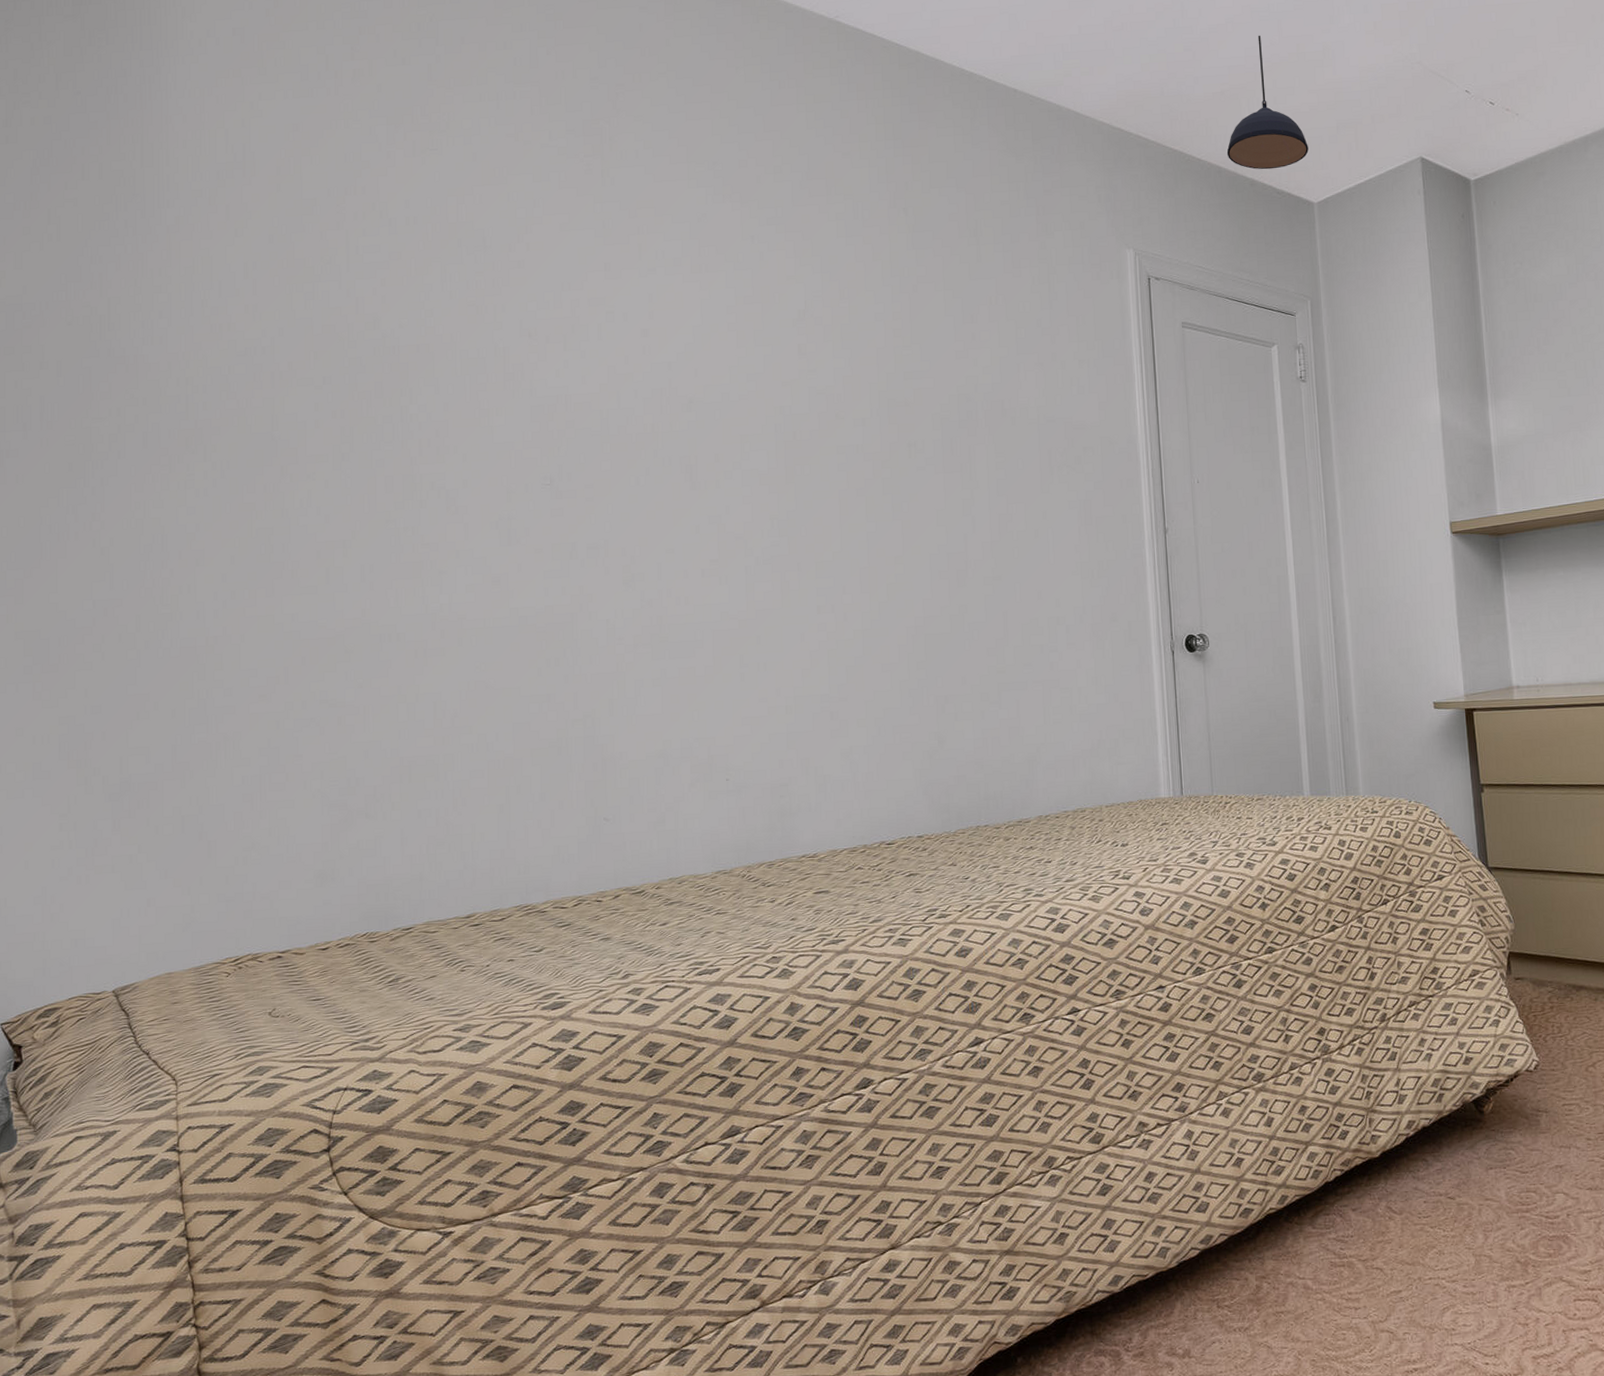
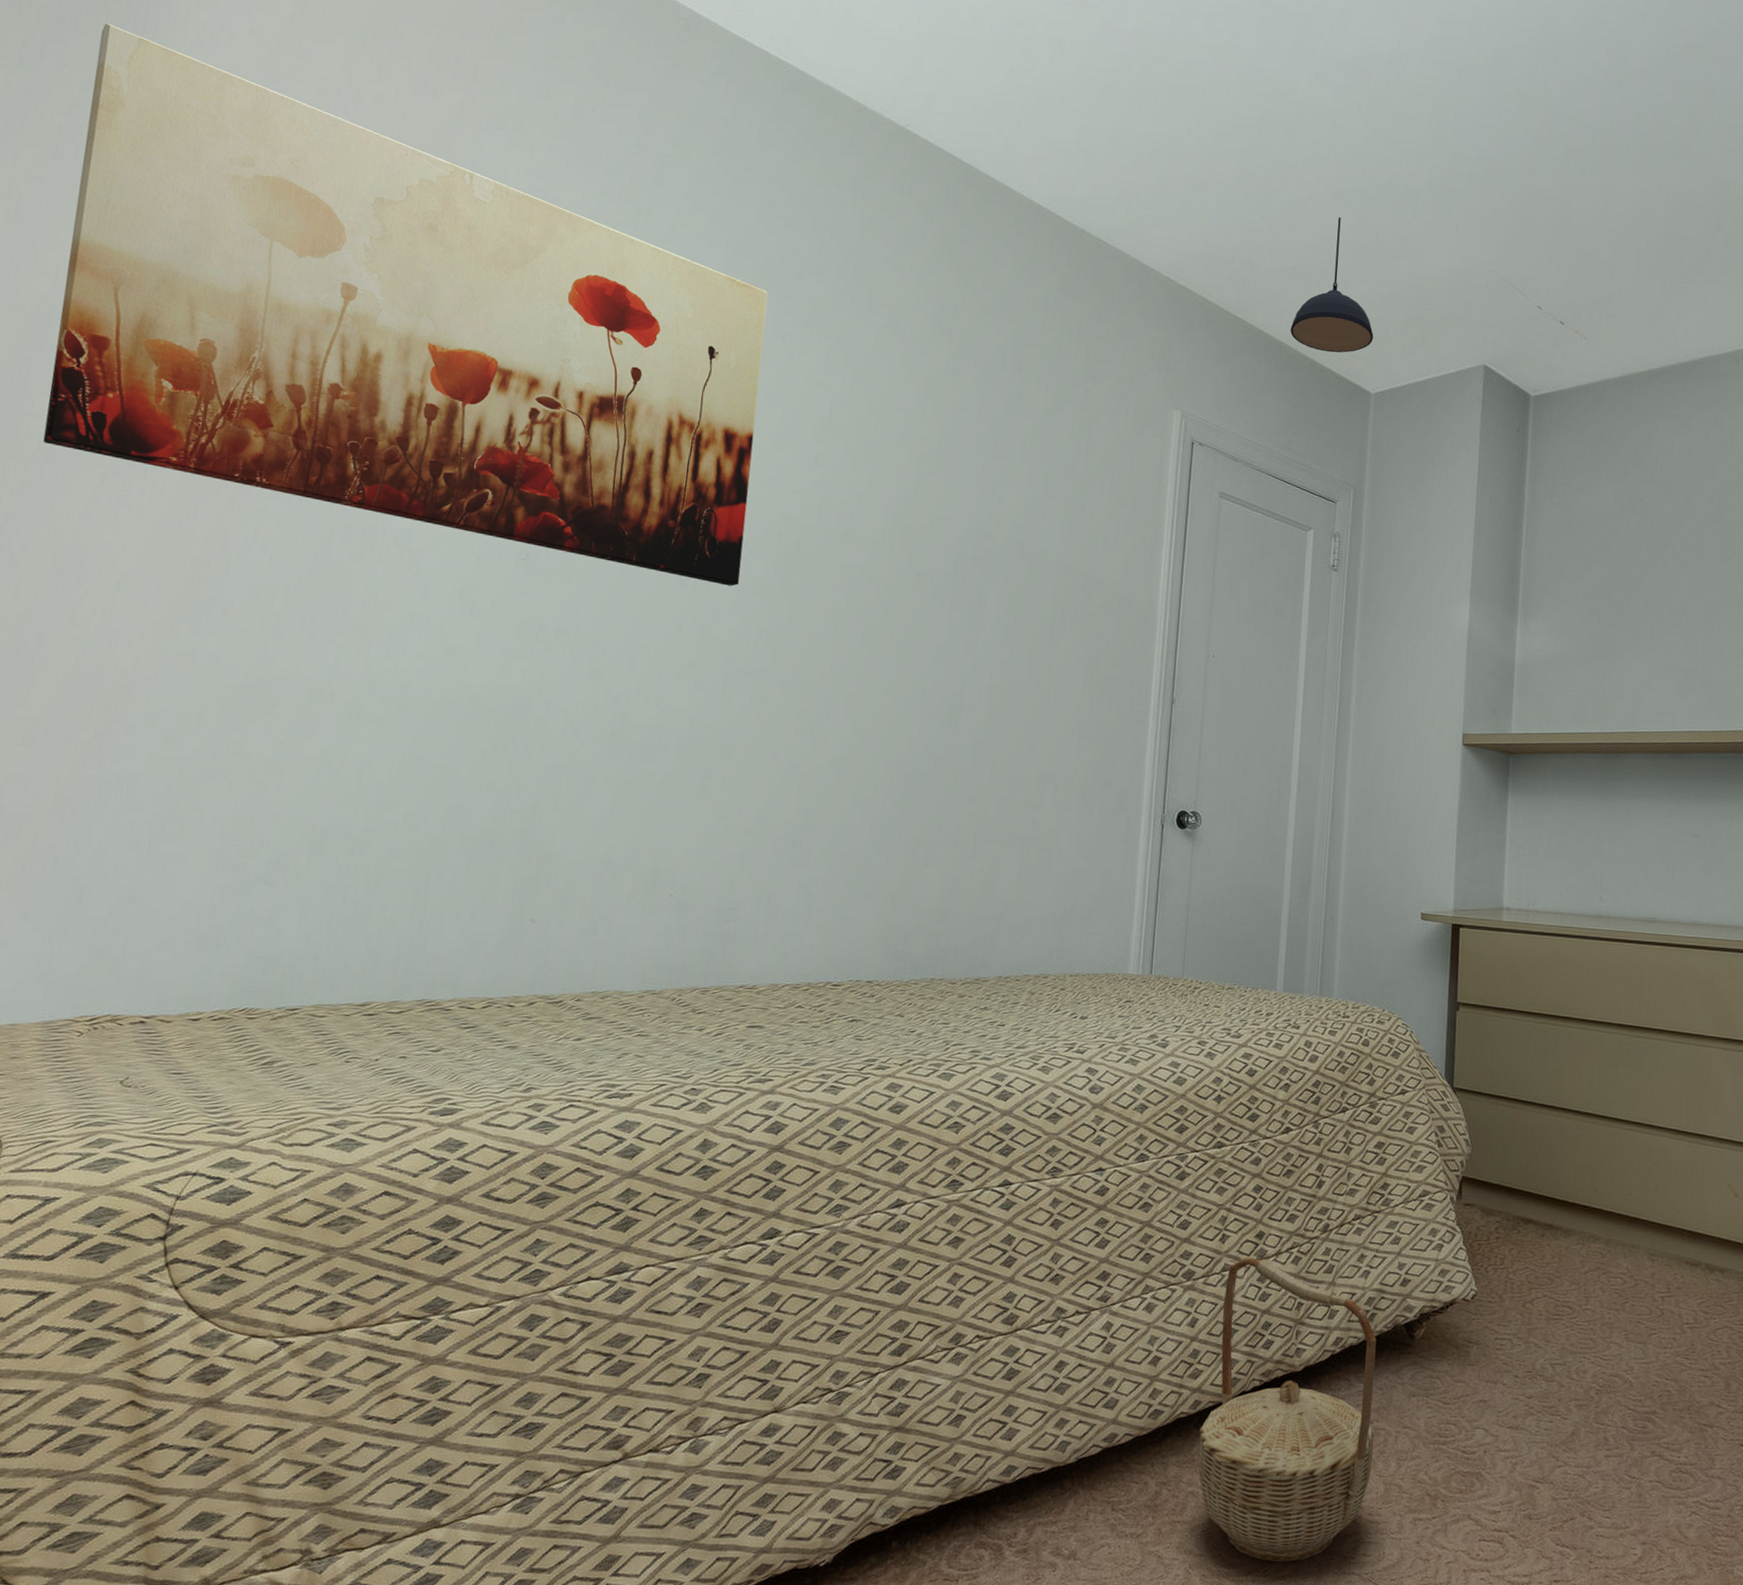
wall art: none [105,47,746,482] -> present [43,23,768,586]
basket: none [1290,1053,1460,1341] -> present [1198,1257,1377,1563]

